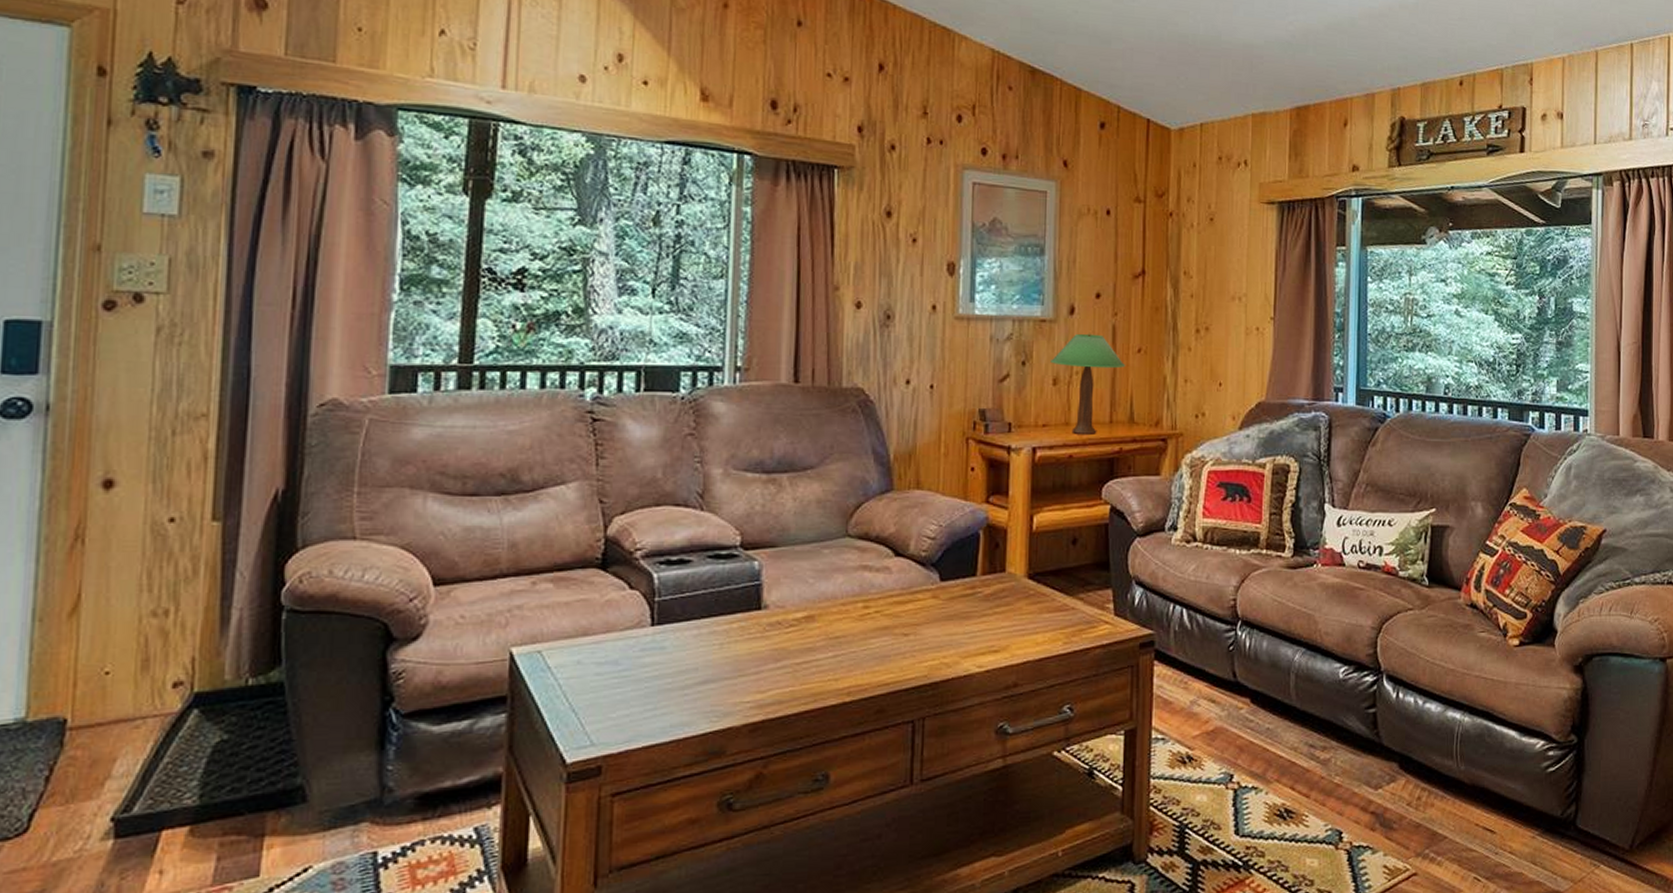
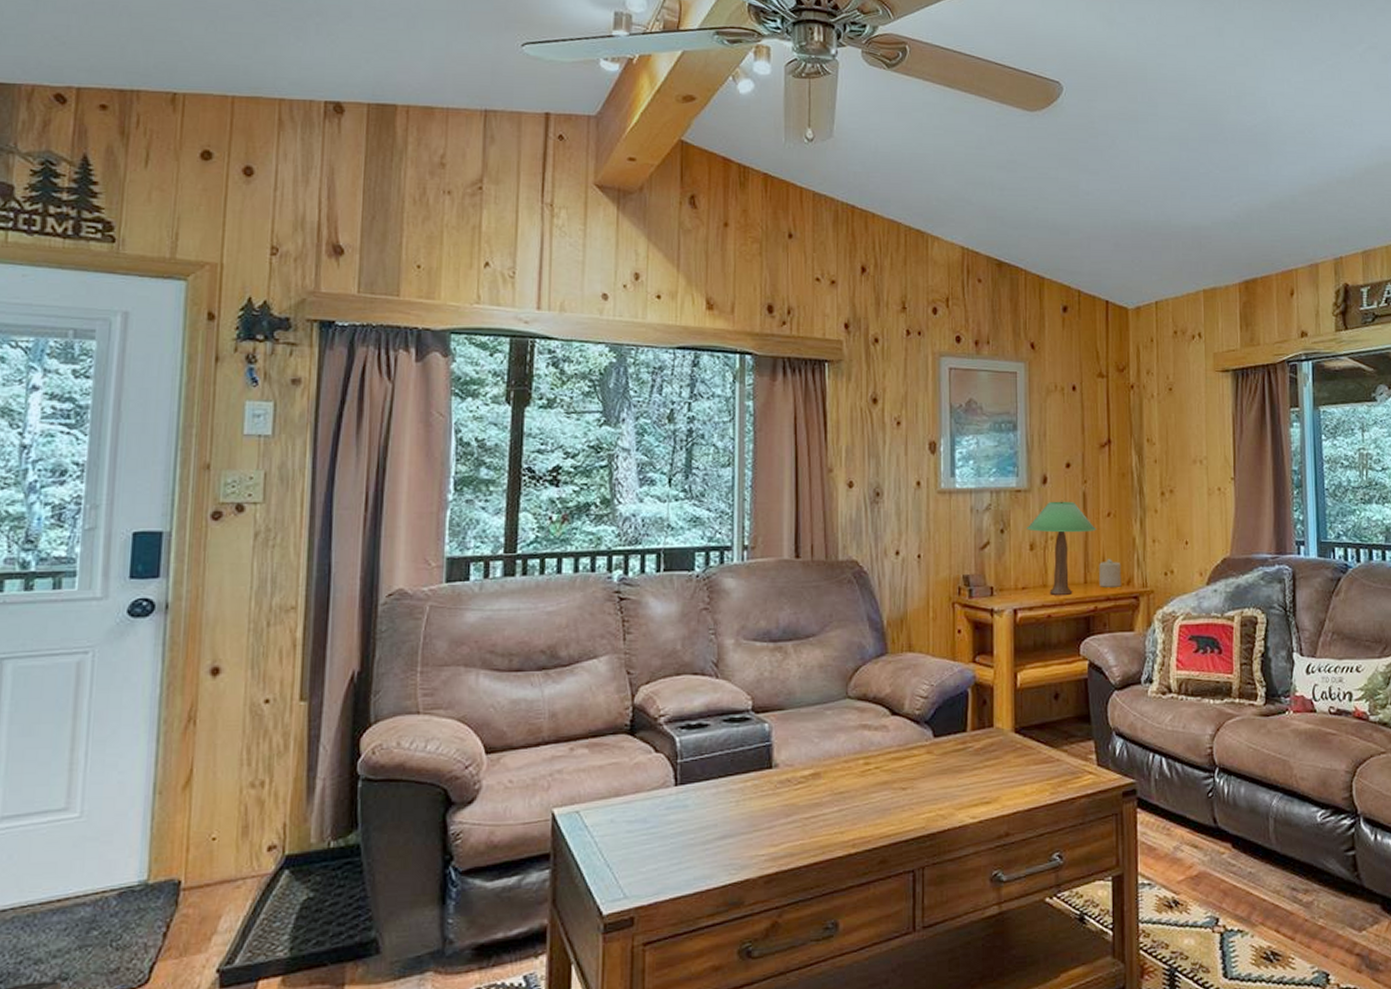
candle: none [1126,398,1150,428] -> present [1099,559,1122,587]

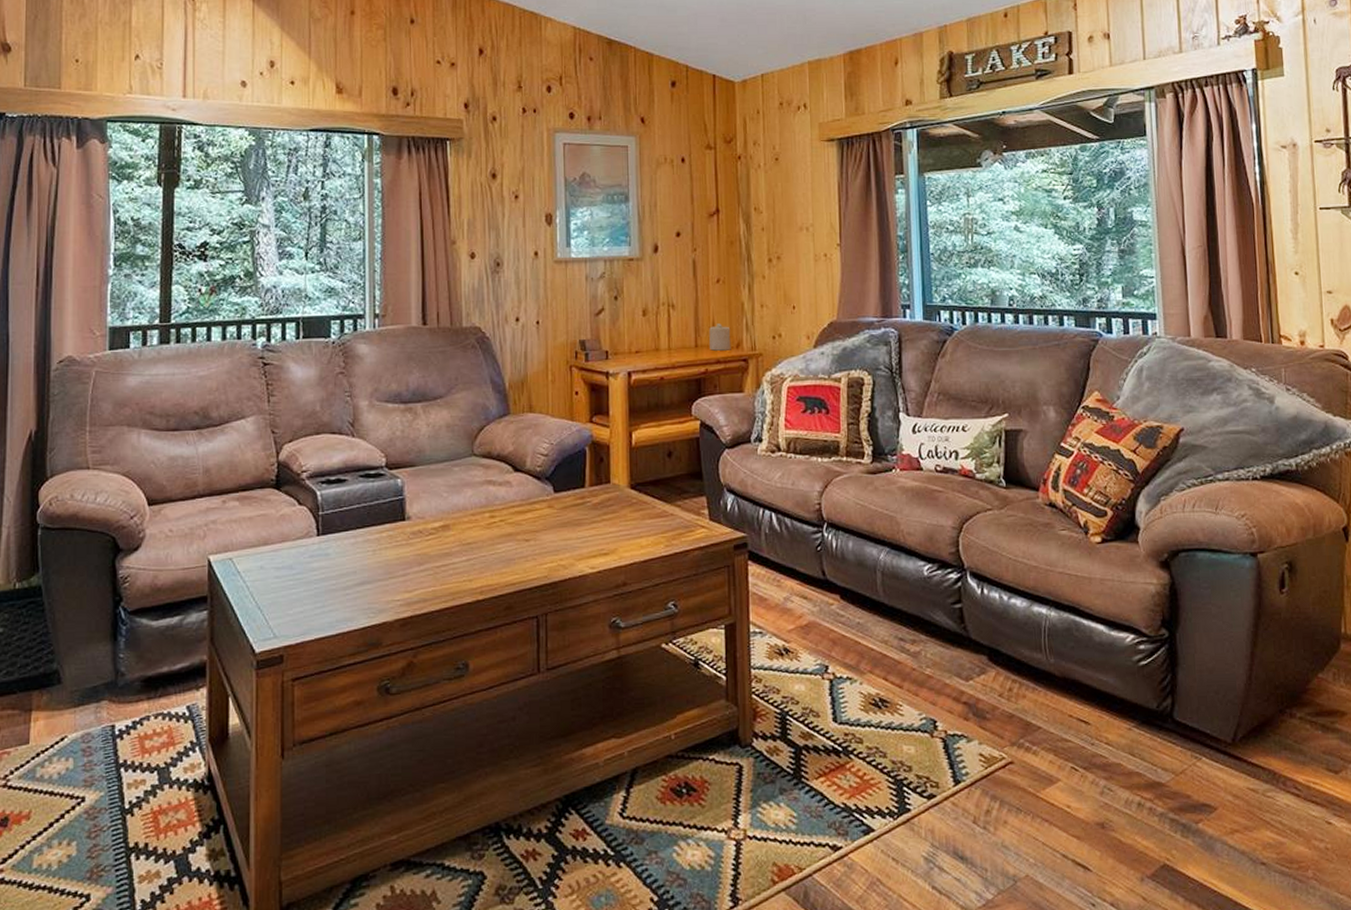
table lamp: present [1027,499,1097,596] -> none [639,267,707,359]

